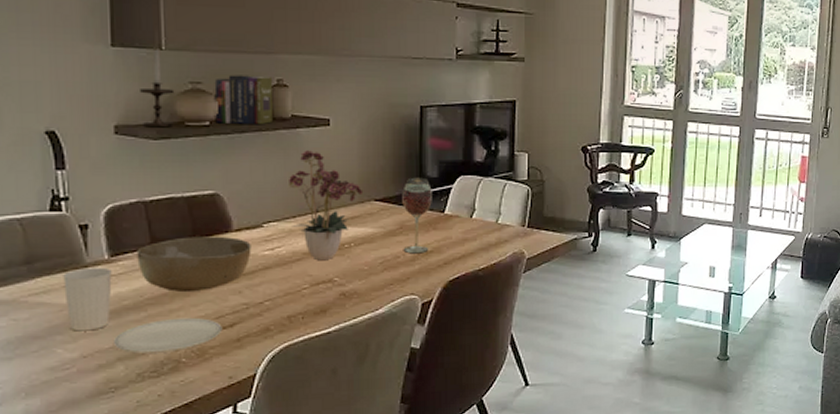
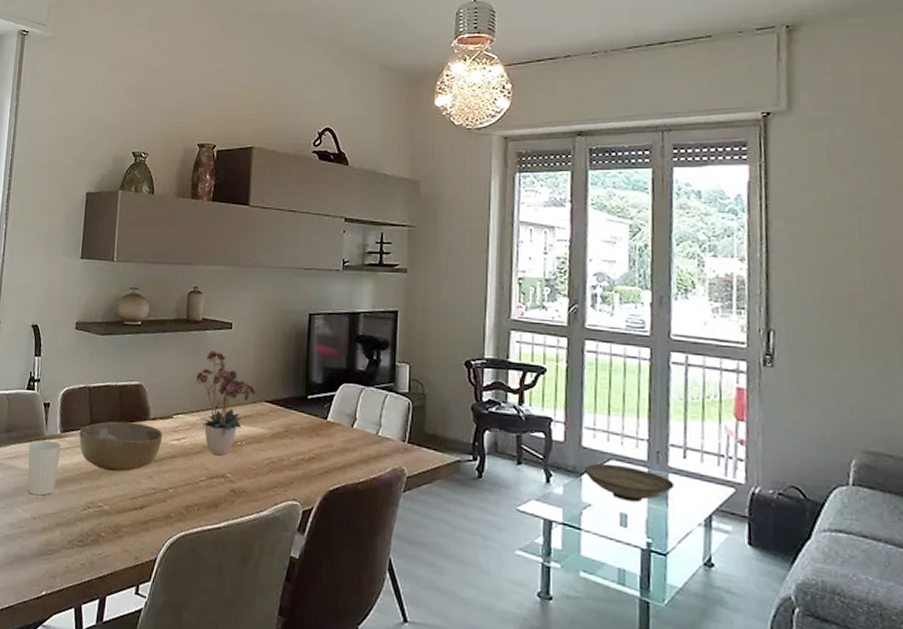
plate: present [112,317,222,354] -> none [54,493,135,525]
candlestick: present [140,47,175,128] -> none [95,259,119,326]
books: present [216,75,274,125] -> none [146,282,191,326]
wineglass: present [402,177,432,254] -> none [288,382,317,459]
decorative bowl: none [682,227,752,256] -> present [583,463,675,502]

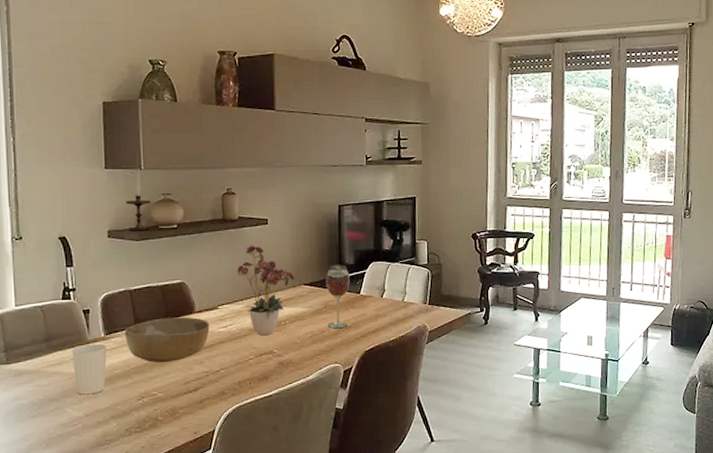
candlestick: none [95,259,119,326] -> present [126,167,151,231]
wineglass: none [288,382,317,459] -> present [326,264,350,329]
decorative bowl: present [583,463,675,502] -> none [562,301,624,327]

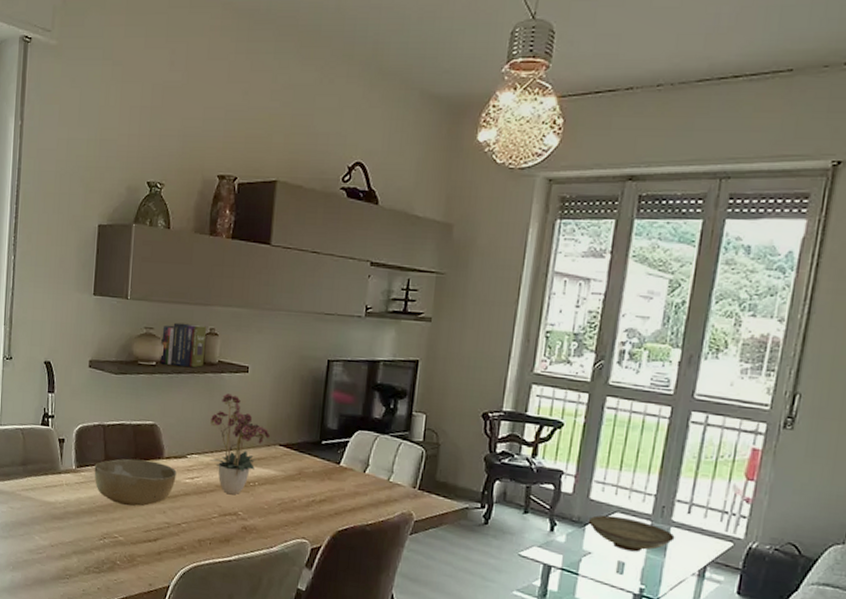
cup: present [72,343,107,395] -> none [44,473,76,526]
candlestick: present [126,167,151,231] -> none [109,297,134,365]
books: none [181,186,225,226] -> present [161,322,207,368]
wineglass: present [326,264,350,329] -> none [299,427,331,501]
decorative bowl: none [562,301,624,327] -> present [588,515,675,552]

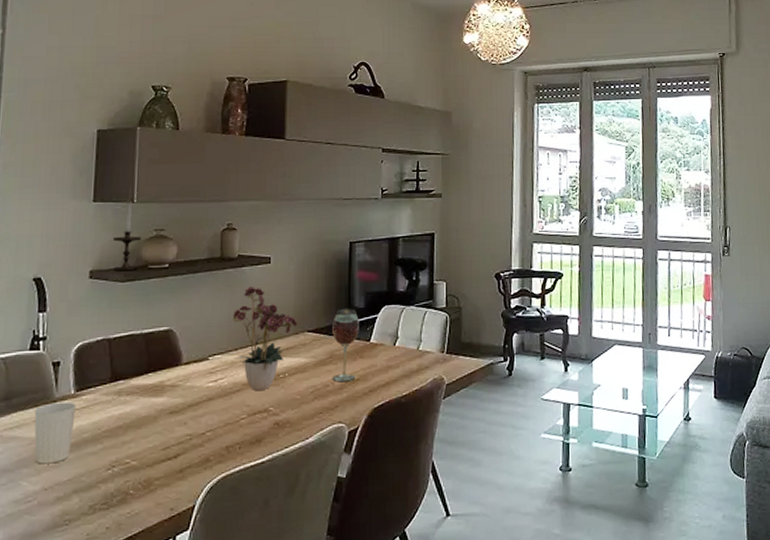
cup: none [44,473,76,526] -> present [34,402,76,465]
bowl: present [94,458,177,506] -> none [98,369,198,425]
candlestick: none [109,297,134,365] -> present [113,200,142,272]
books: present [161,322,207,368] -> none [175,221,224,266]
wineglass: none [299,427,331,501] -> present [332,308,359,382]
decorative bowl: present [588,515,675,552] -> none [594,348,662,378]

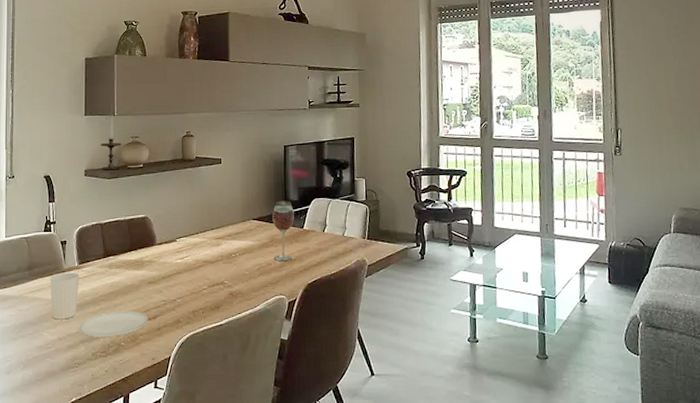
plate: none [71,449,168,486] -> present [78,310,148,338]
flower arrangement: present [233,287,298,391] -> none [194,183,245,267]

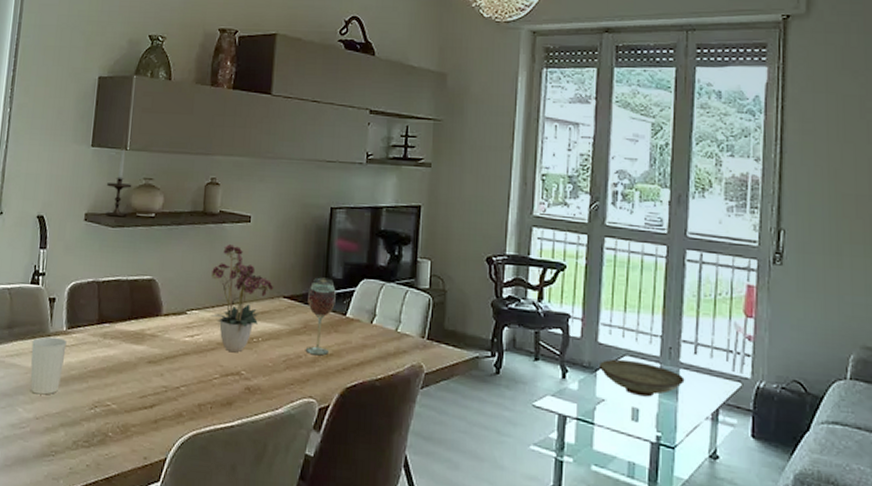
plate: present [78,310,148,338] -> none [59,392,144,425]
flower arrangement: none [194,183,245,267] -> present [210,244,274,353]
decorative bowl: none [496,237,559,263] -> present [598,359,685,397]

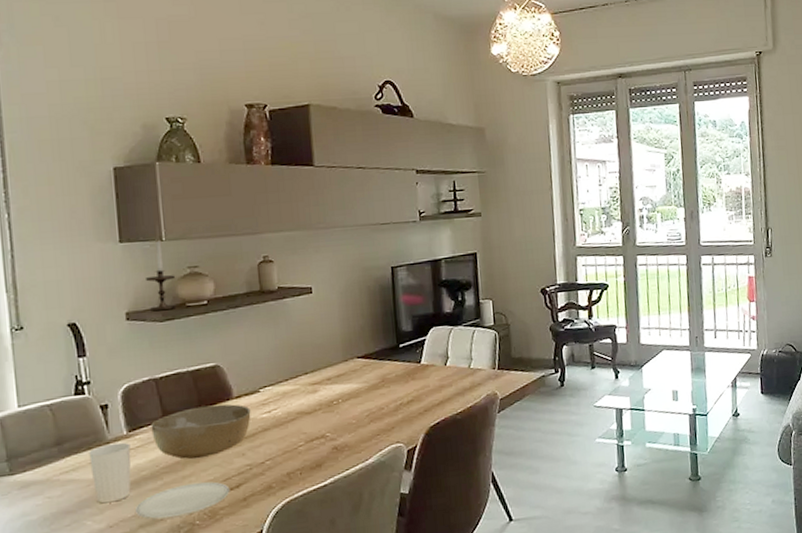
plate: none [59,392,144,425] -> present [134,481,230,520]
bowl: none [86,317,176,370] -> present [151,404,251,460]
flower arrangement: present [210,244,274,353] -> none [279,317,347,419]
wineglass: present [305,277,336,356] -> none [381,332,409,405]
decorative bowl: present [598,359,685,397] -> none [643,352,710,381]

